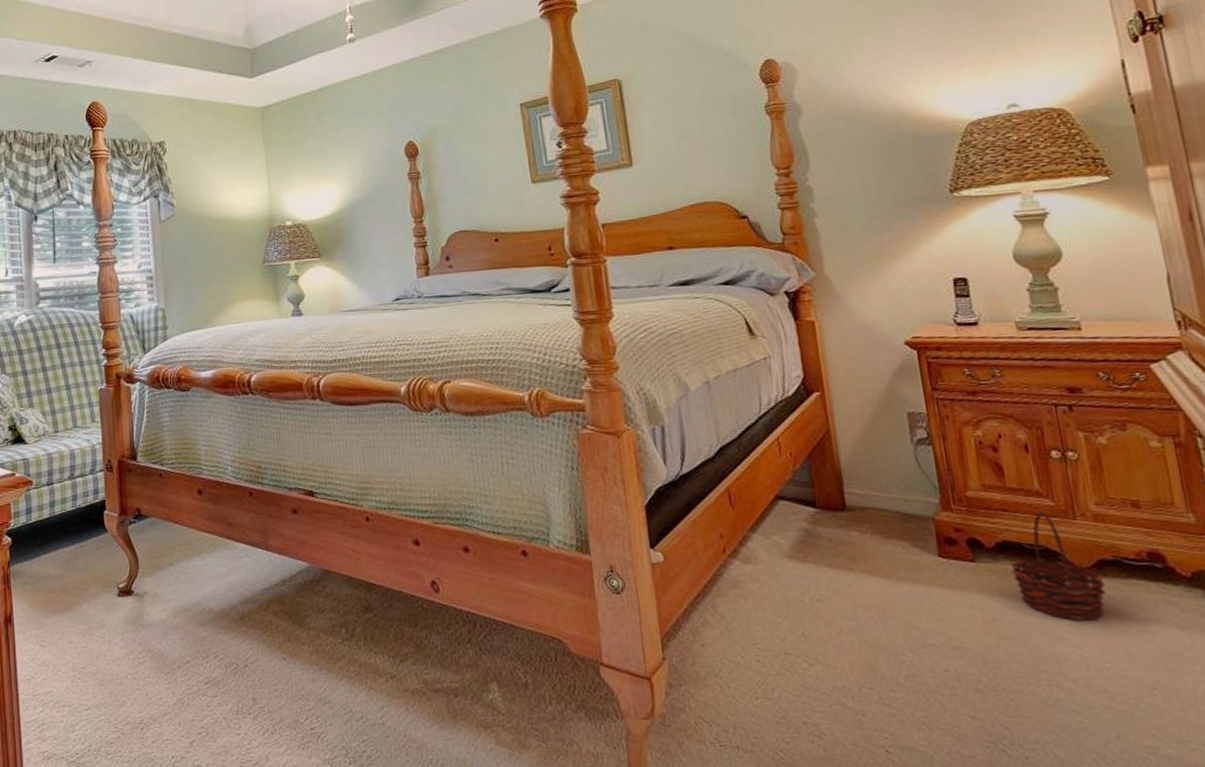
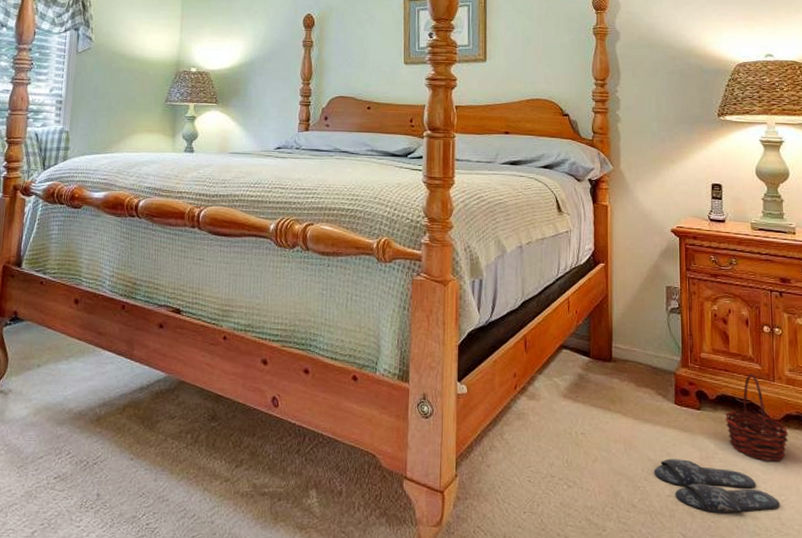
slippers: none [920,624,1105,688] -> present [653,458,780,514]

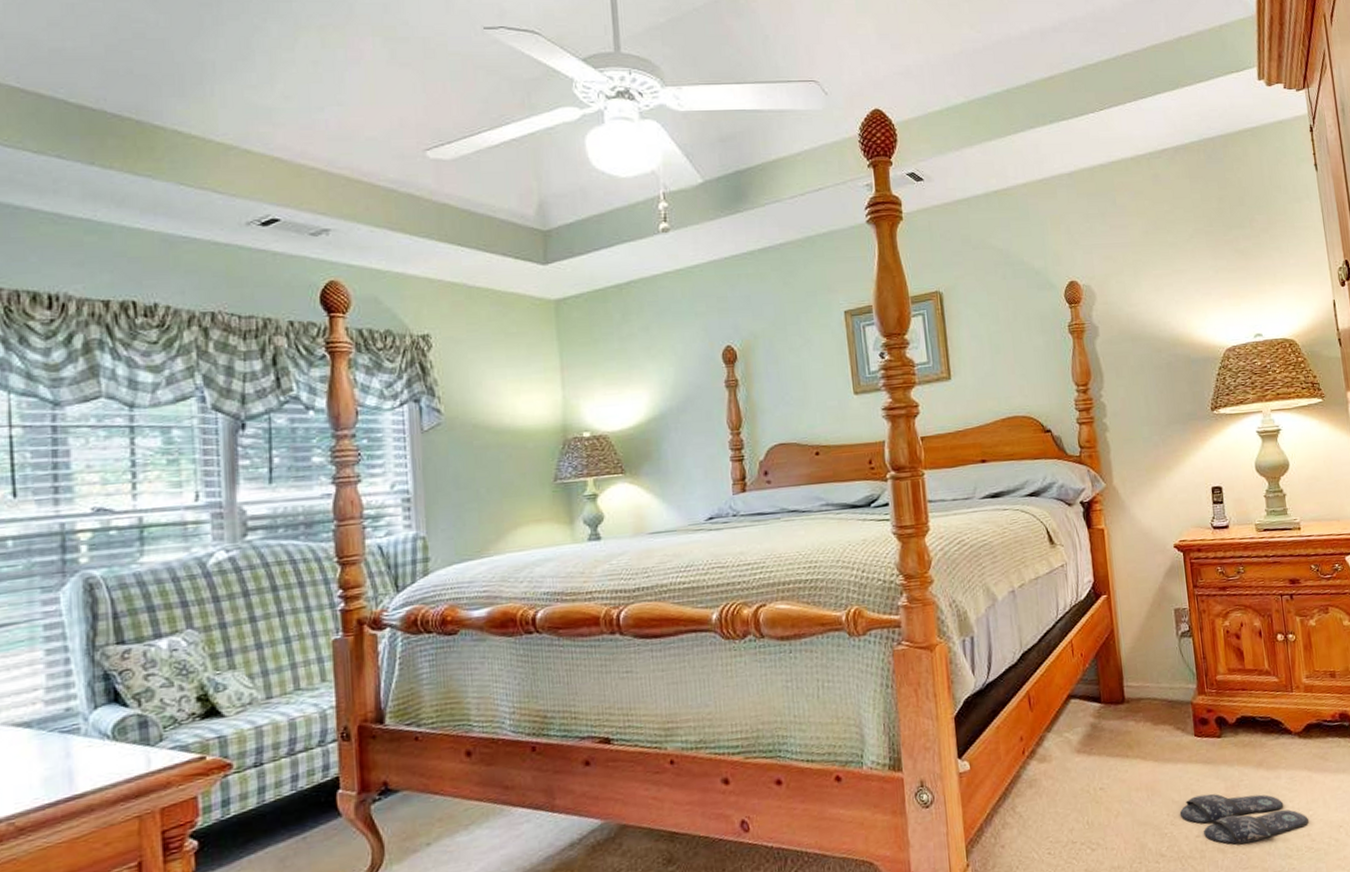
basket: present [725,374,789,462] -> none [1246,688,1311,778]

